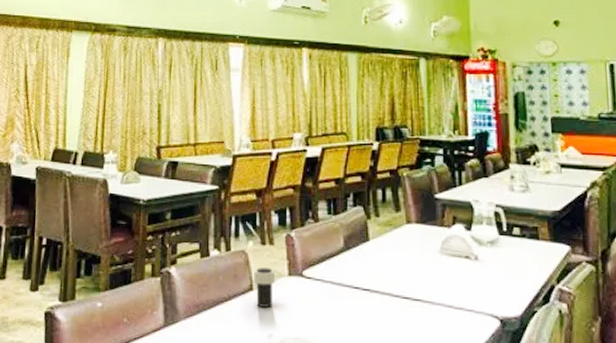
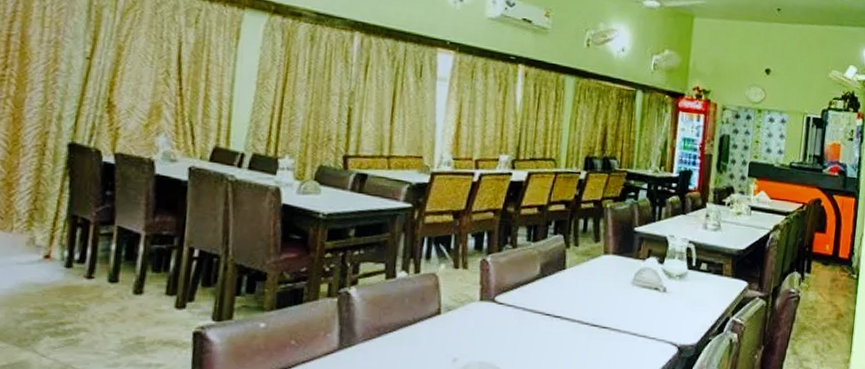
cup: present [254,268,275,307] -> none [442,291,466,332]

